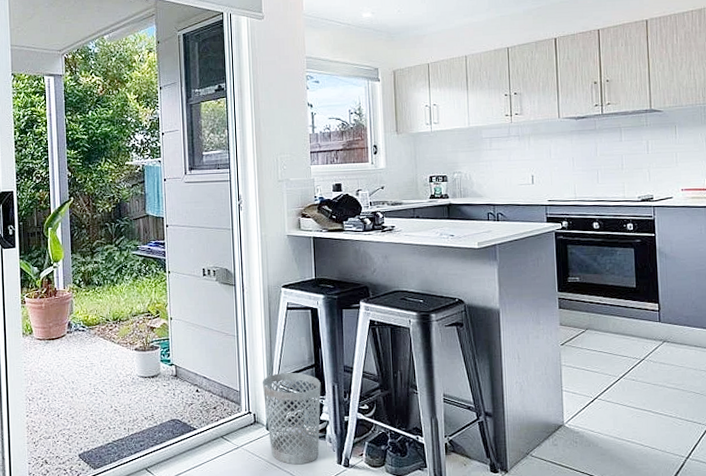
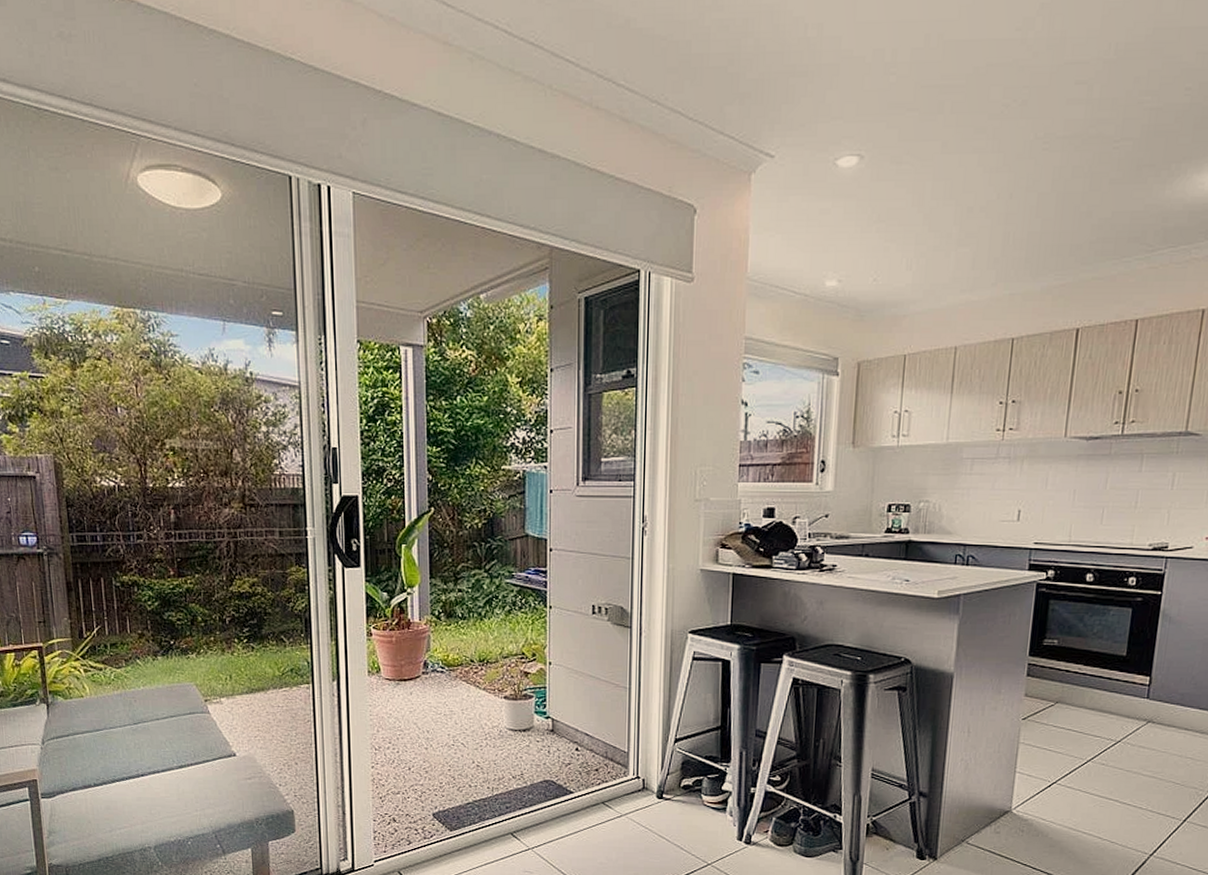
wastebasket: present [262,373,321,465] -> none [655,734,726,839]

